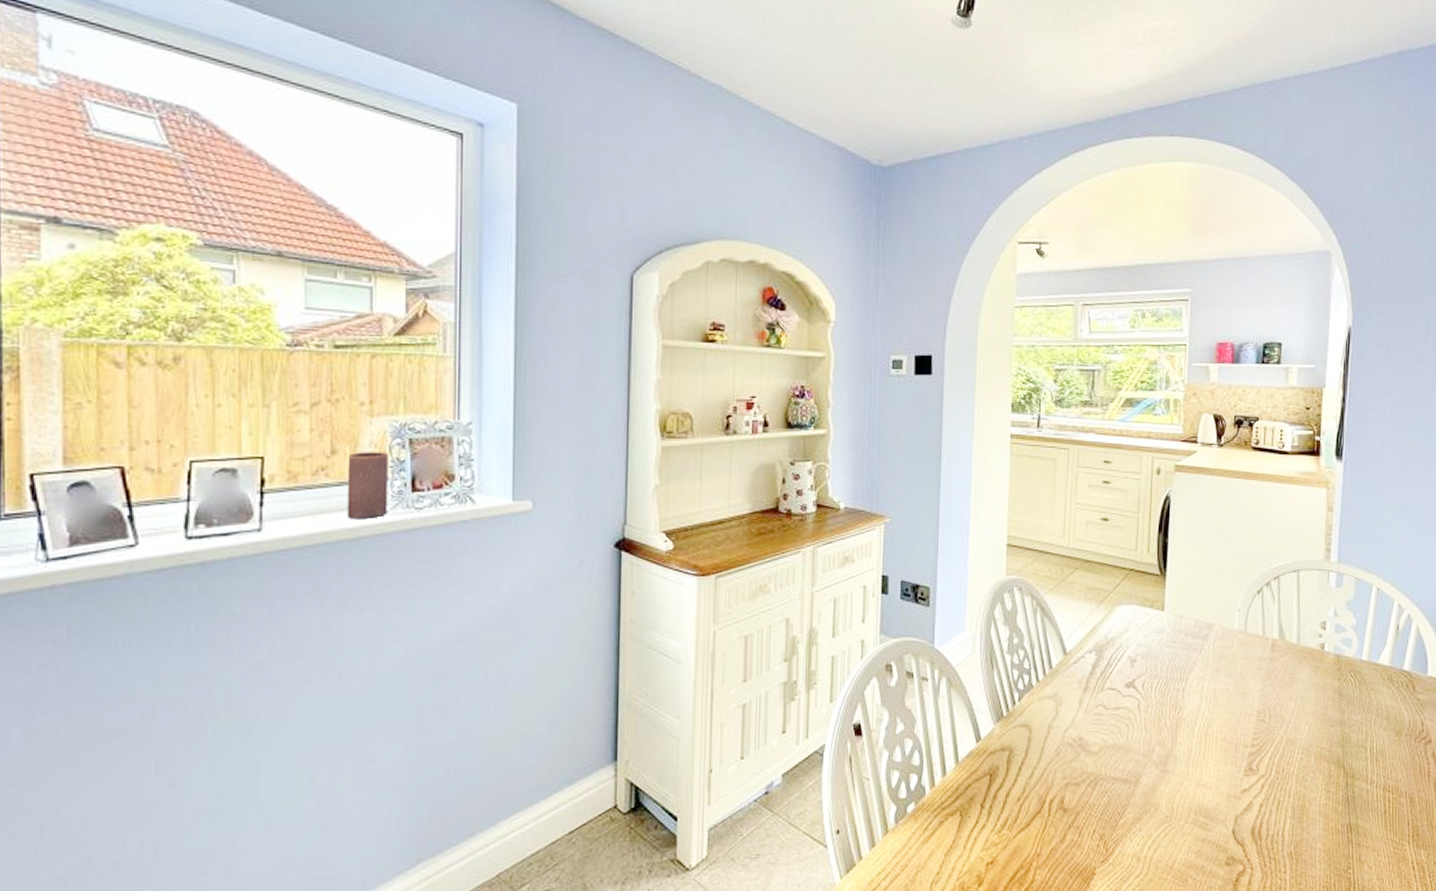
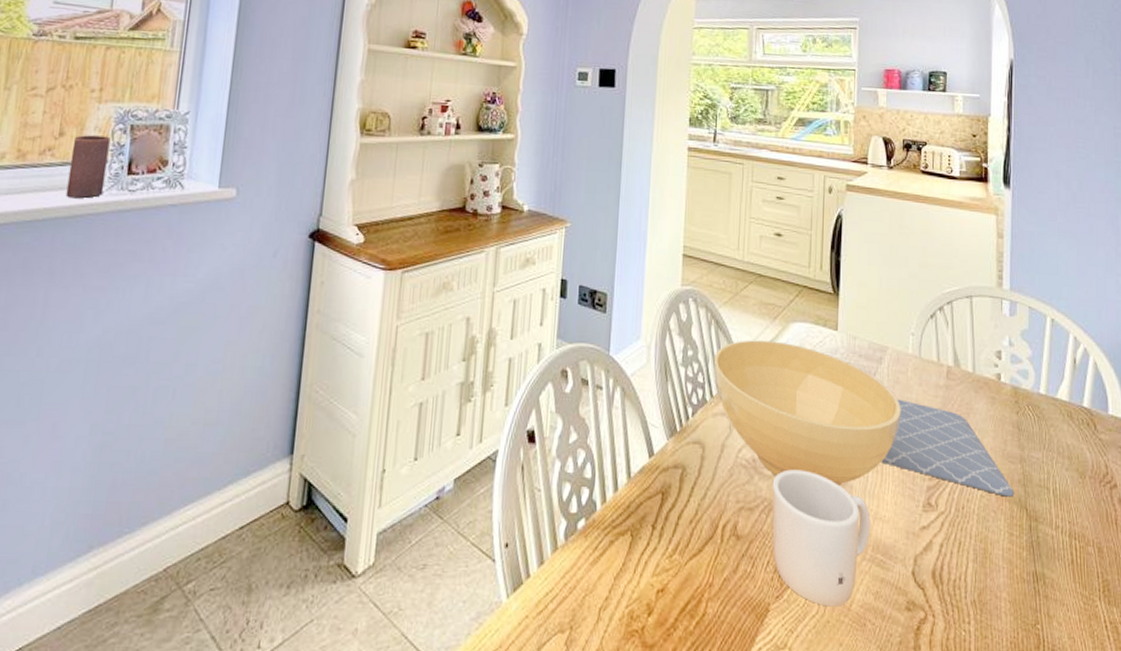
bowl: none [1039,624,1226,757] -> present [713,340,901,485]
mug: none [1098,745,1194,867] -> present [772,469,871,607]
placemat: none [1205,673,1332,758] -> present [881,399,1014,497]

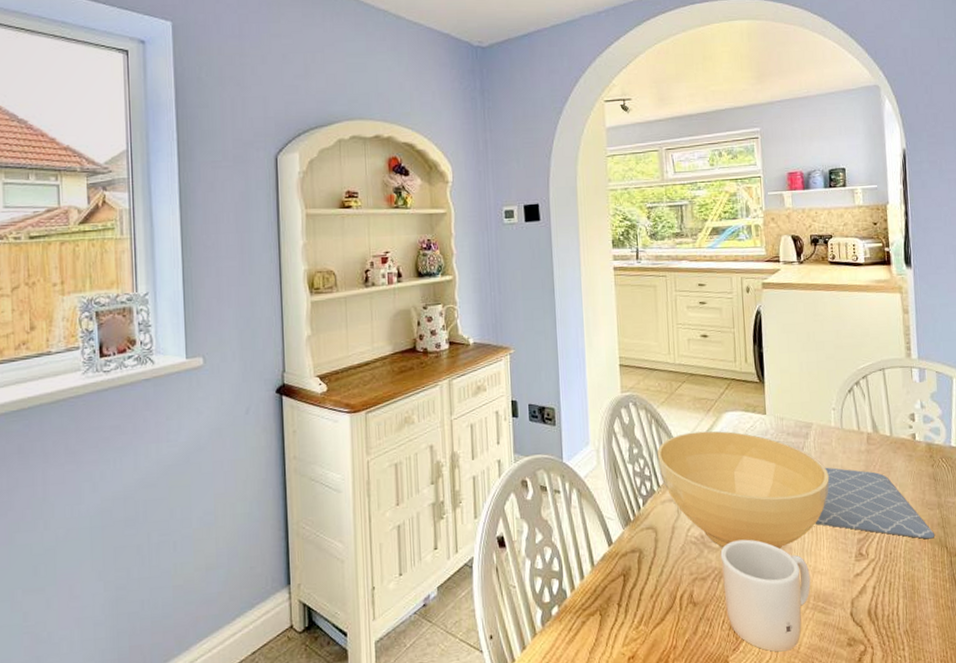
candle: present [66,135,111,198] -> none [44,325,80,384]

